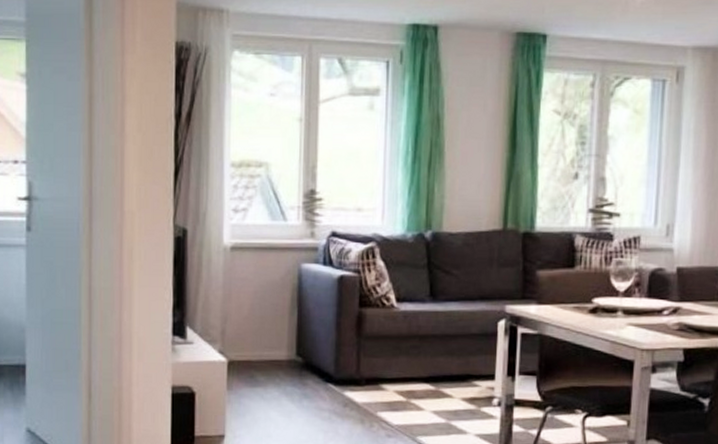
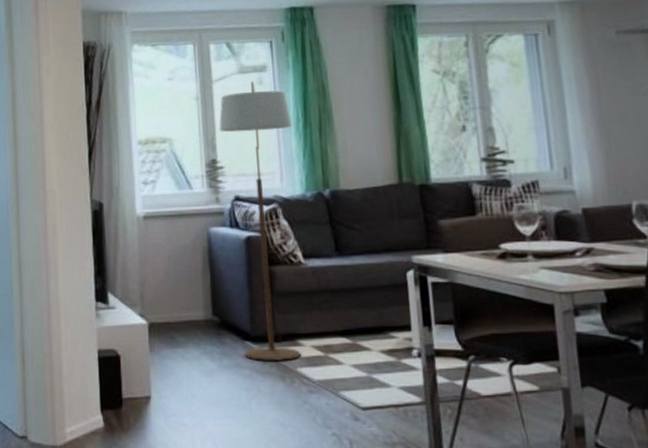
floor lamp: none [321,106,401,405] -> present [219,81,301,361]

